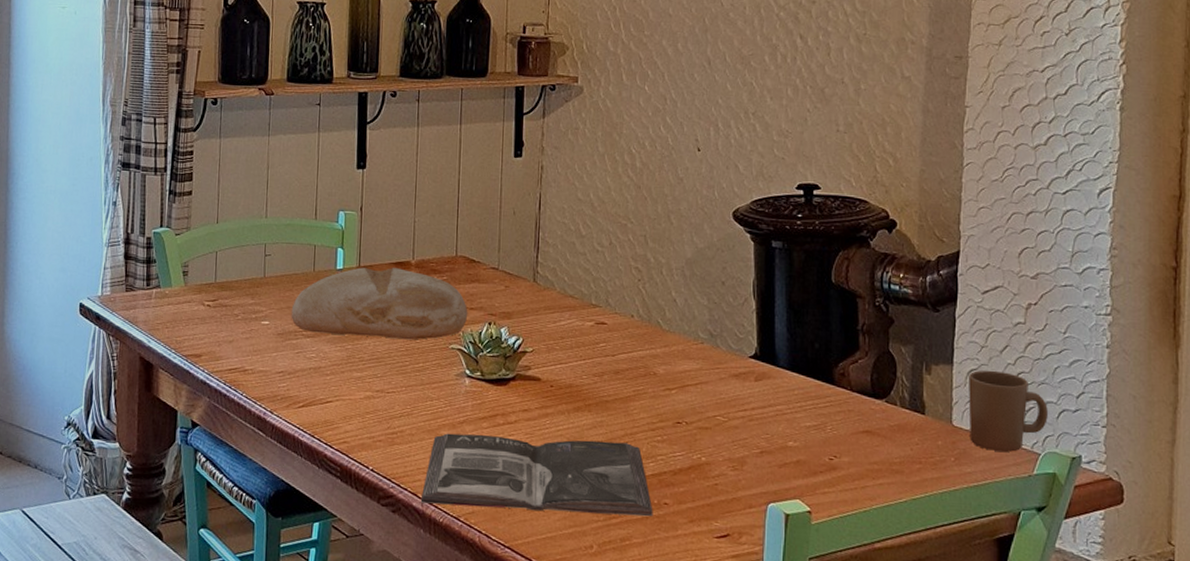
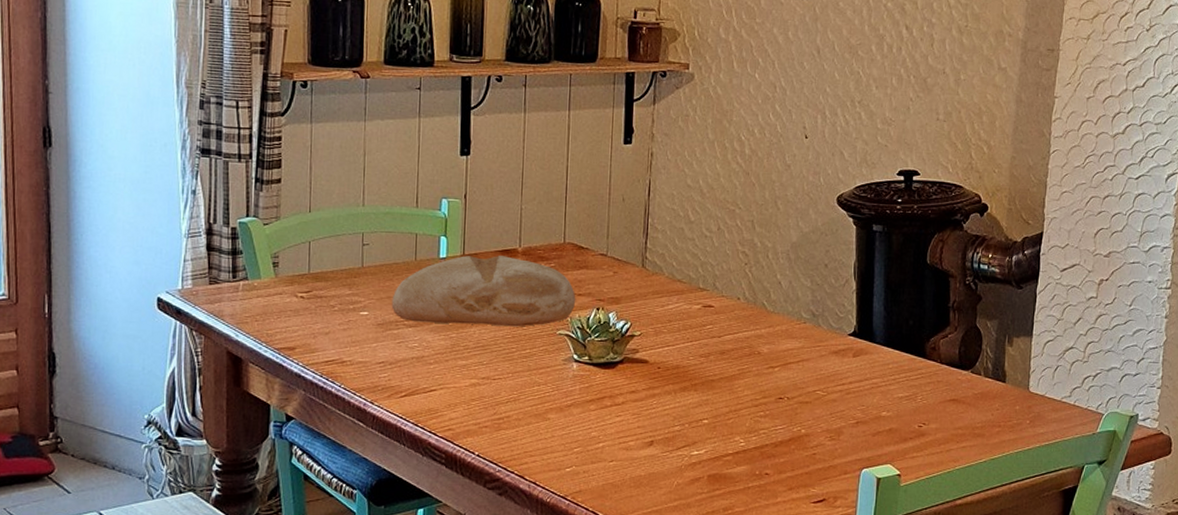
magazine: present [420,433,653,517] -> none [527,416,755,487]
mug: present [969,370,1048,452] -> none [1044,340,1112,413]

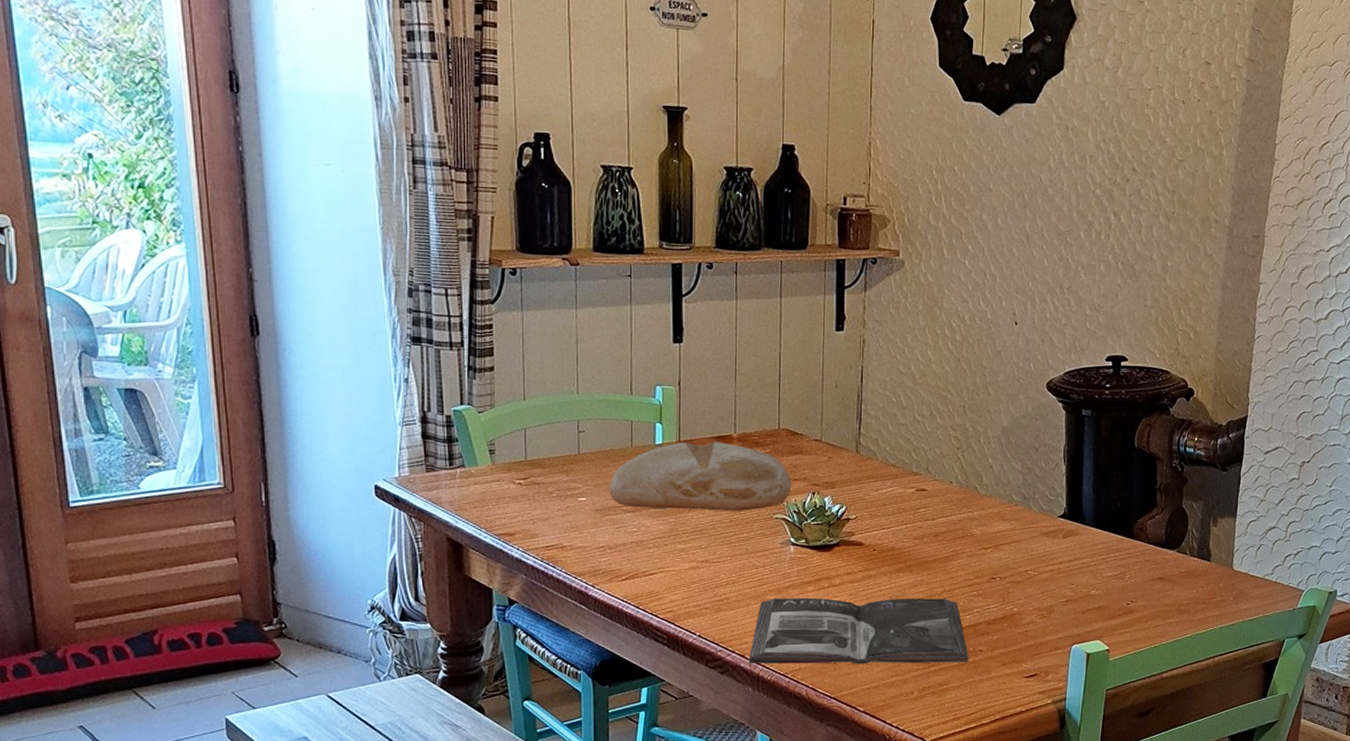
magazine: none [527,416,755,487] -> present [748,598,969,665]

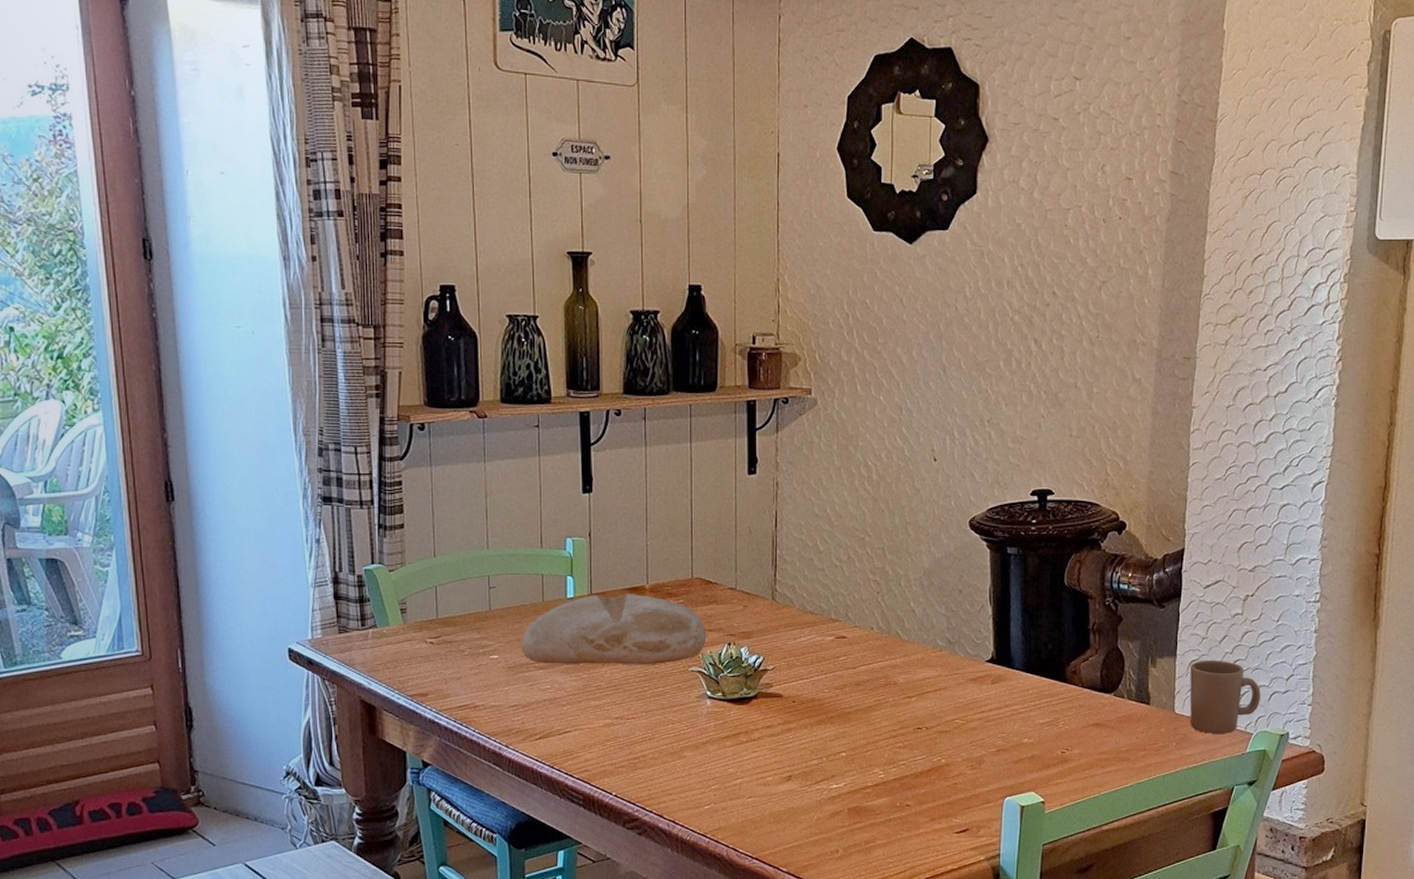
magazine: present [748,598,969,665] -> none [666,751,896,823]
mug: none [1247,520,1313,590] -> present [1189,659,1261,734]

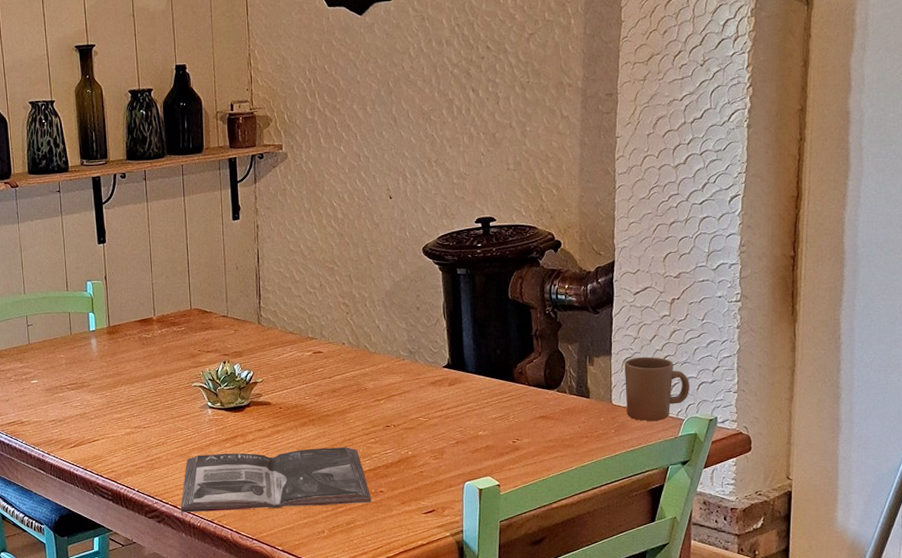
bread: present [521,594,707,665] -> none [55,324,206,385]
magazine: none [666,751,896,823] -> present [180,447,372,512]

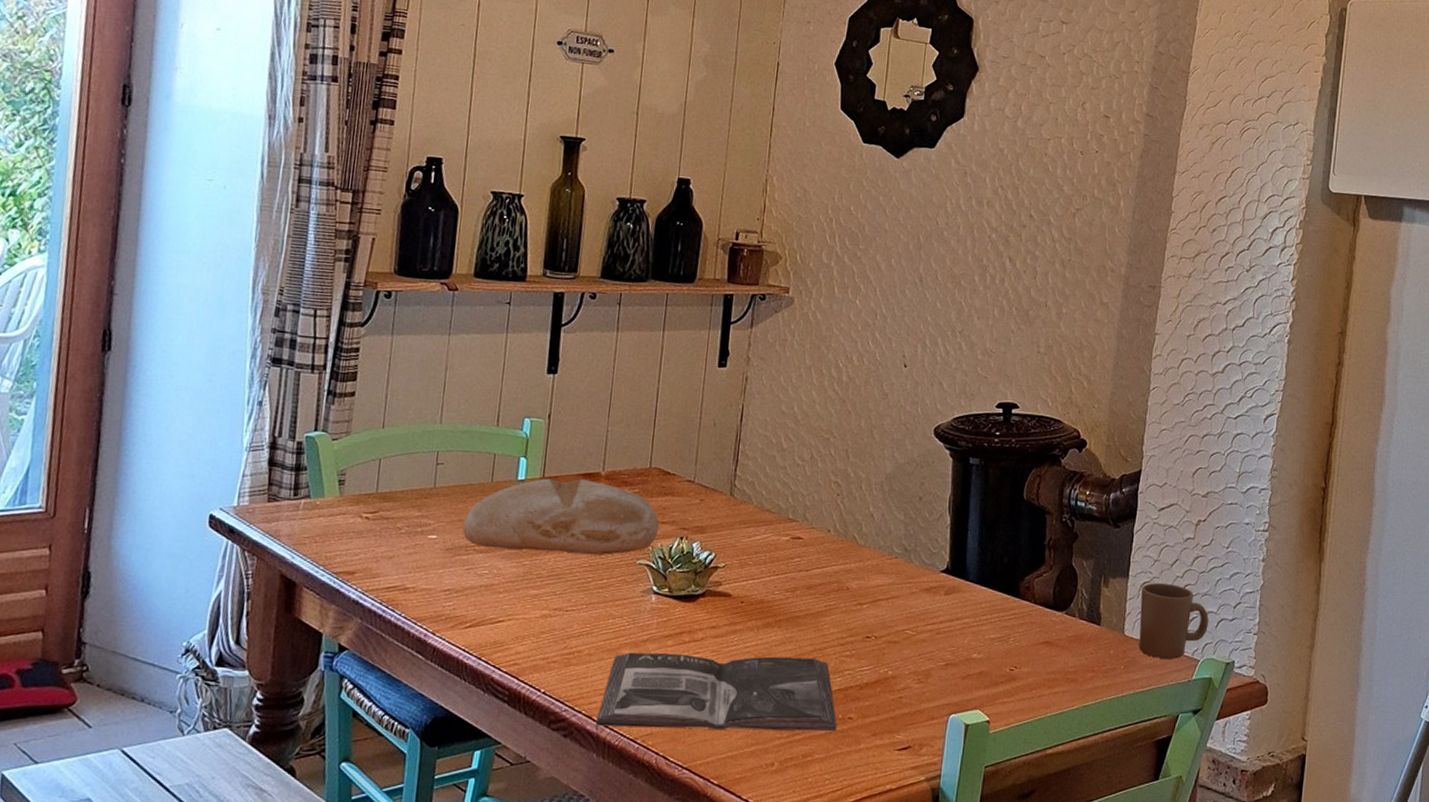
bread: none [55,324,206,385] -> present [462,478,659,555]

